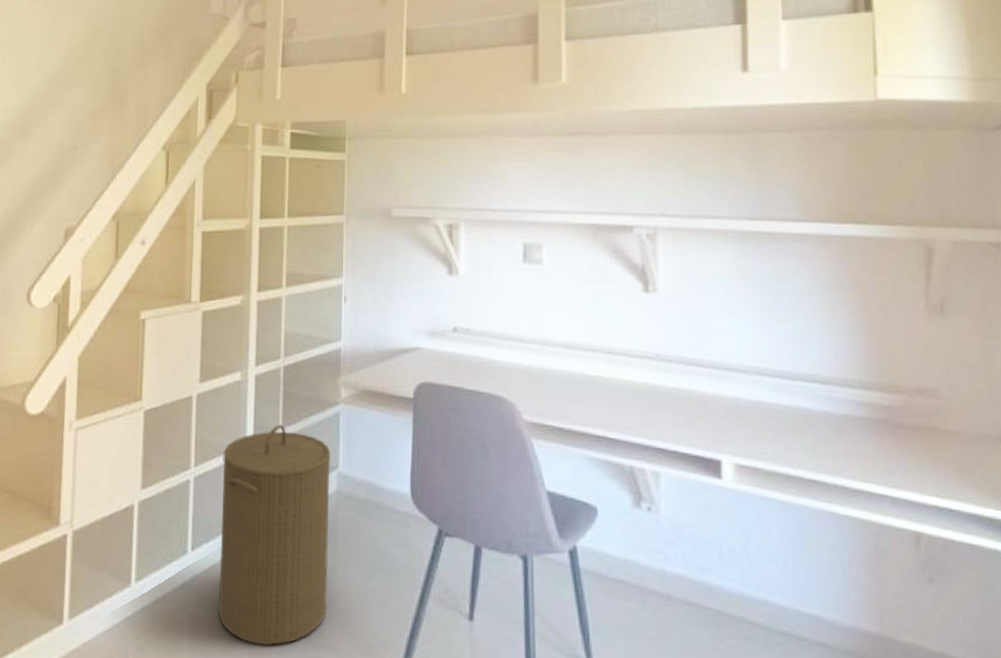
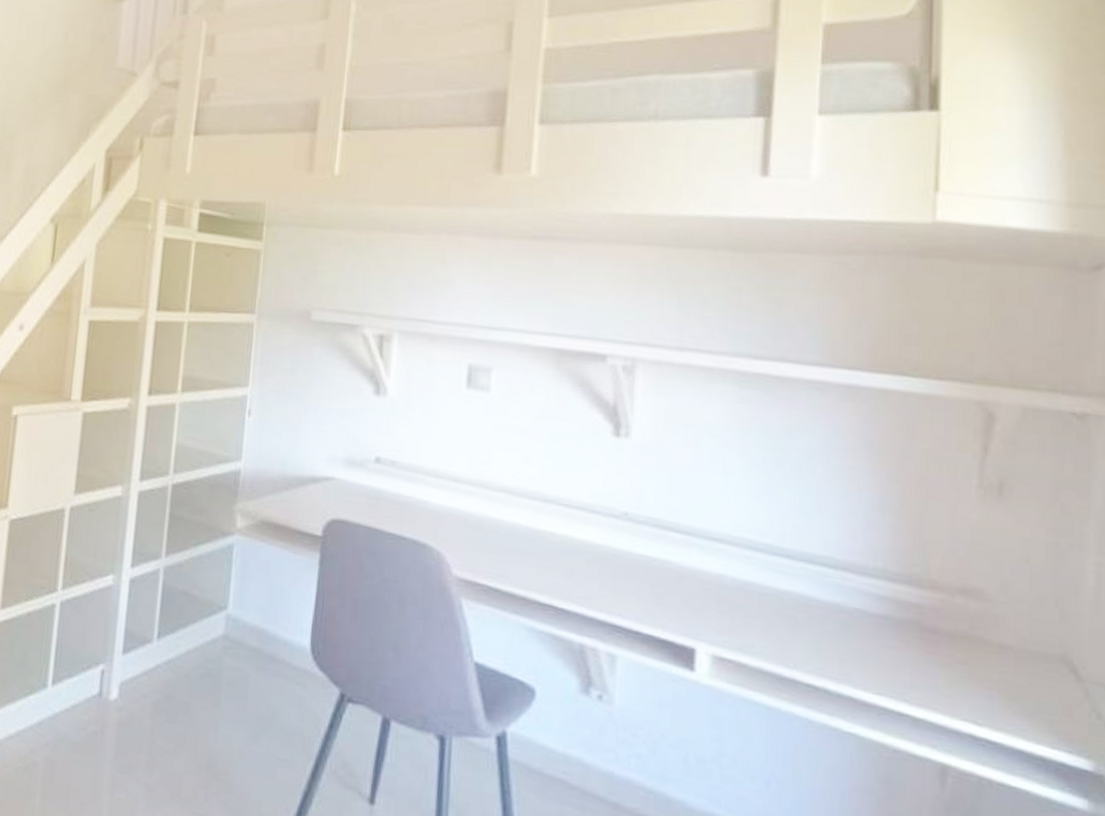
laundry hamper: present [218,425,331,646] -> none [77,551,220,805]

